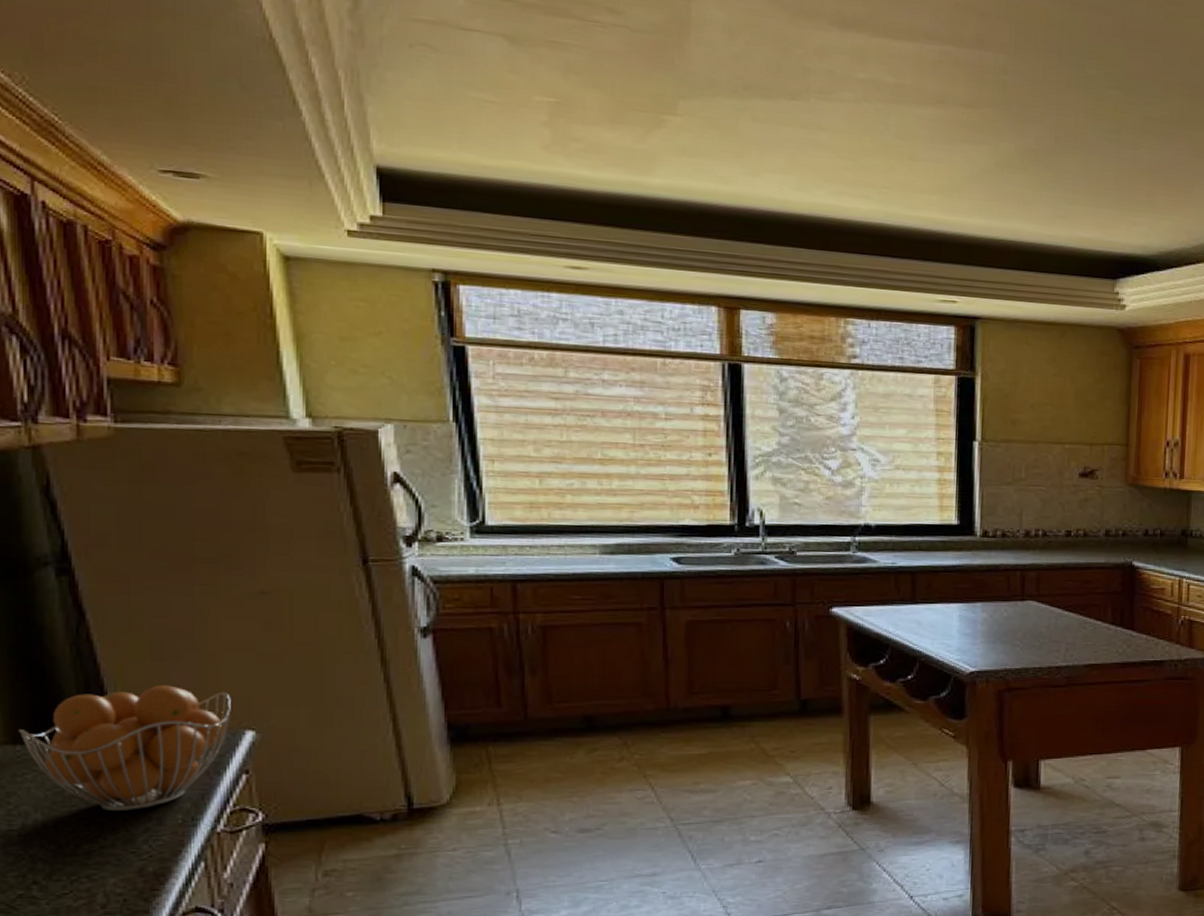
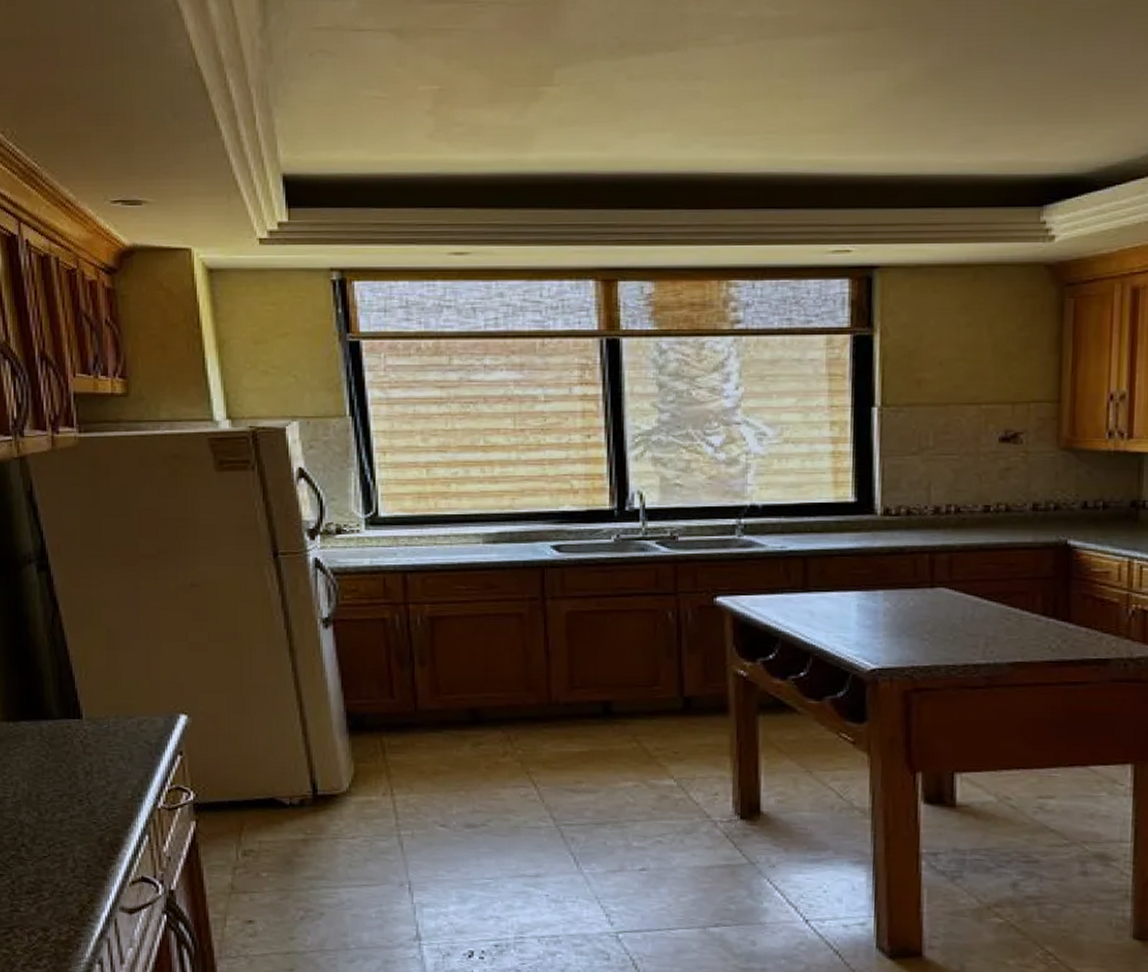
fruit basket: present [18,685,231,812] -> none [11,671,168,785]

